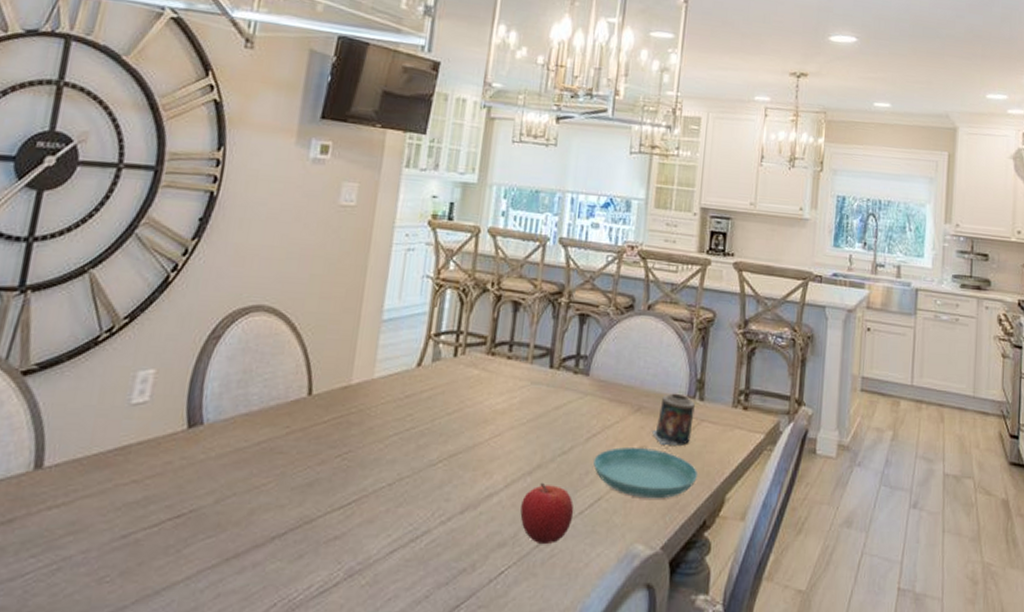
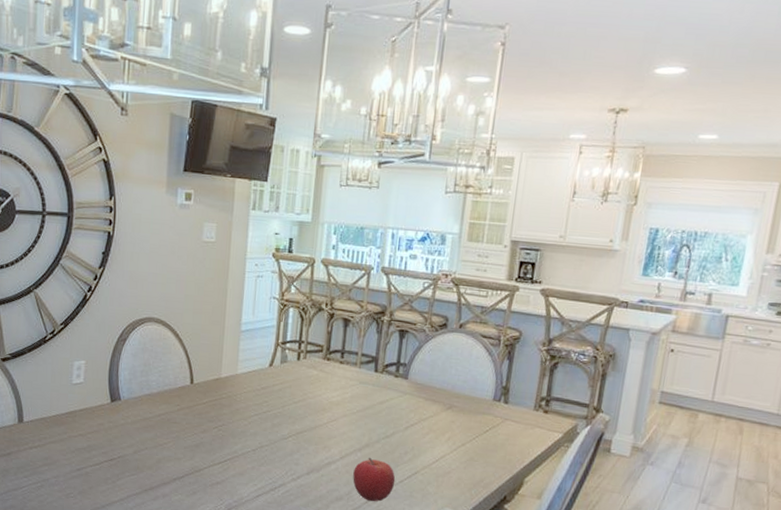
saucer: present [593,447,699,499] -> none [411,436,501,477]
candle: present [652,393,695,445] -> none [461,396,500,438]

